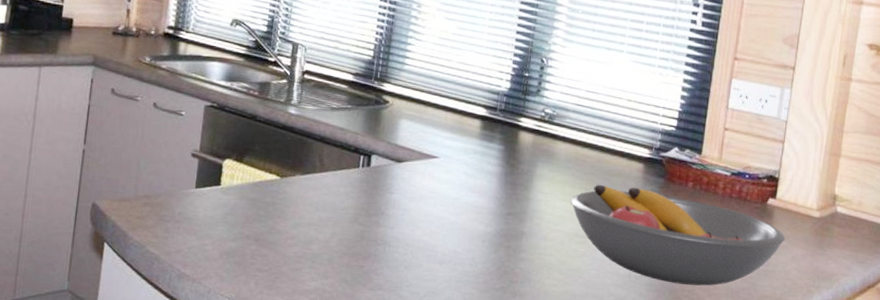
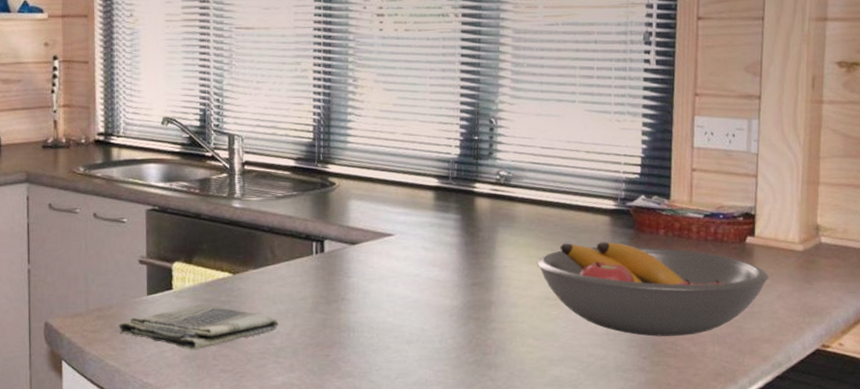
dish towel: none [164,203,319,247] -> present [118,305,279,351]

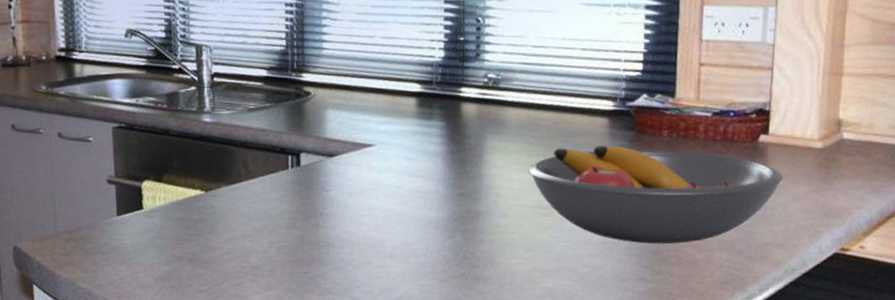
dish towel: present [118,305,279,351] -> none [89,224,255,271]

